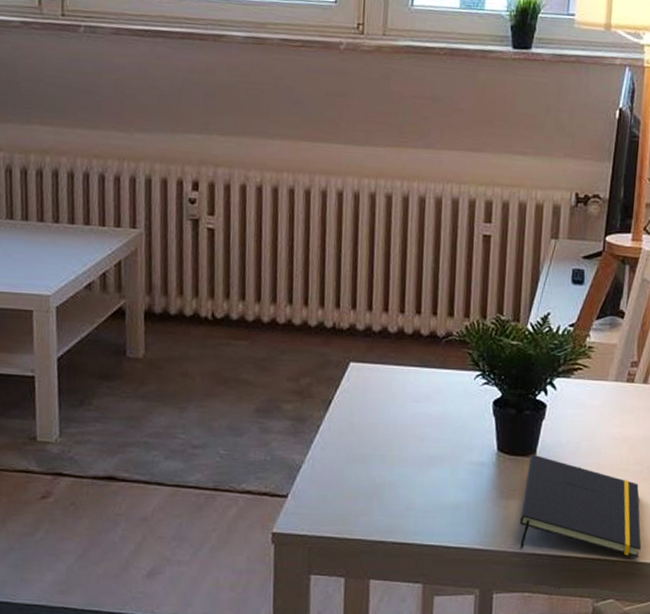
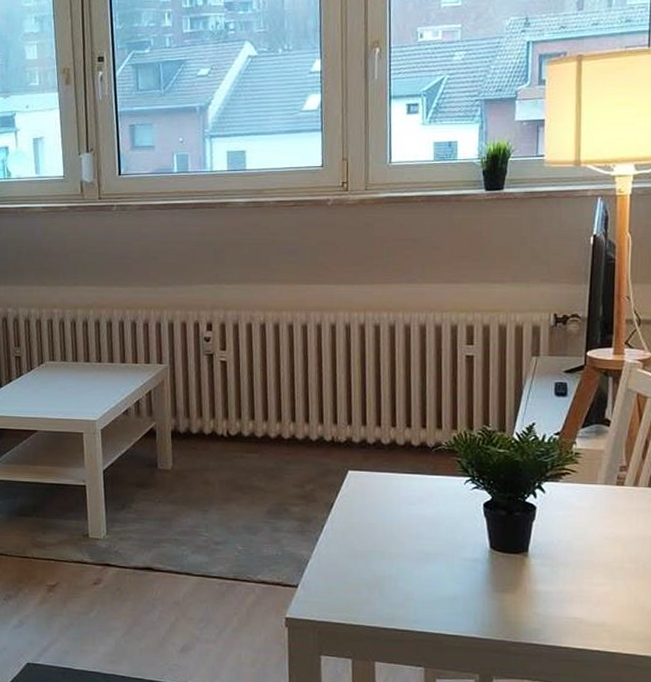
notepad: present [519,455,642,557] -> none [516,552,642,651]

